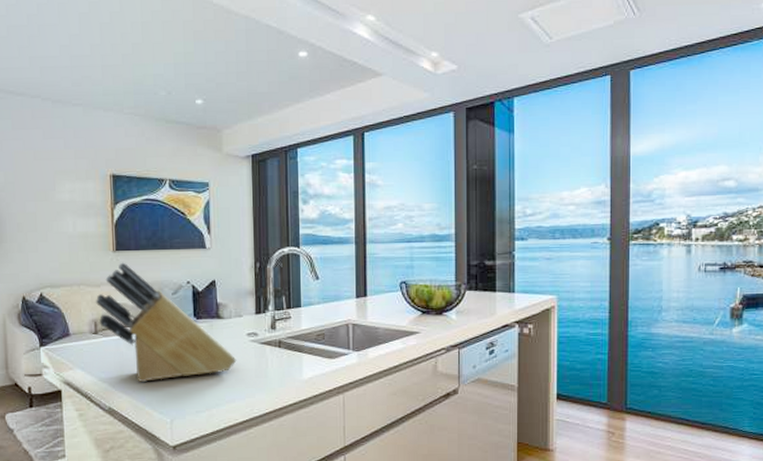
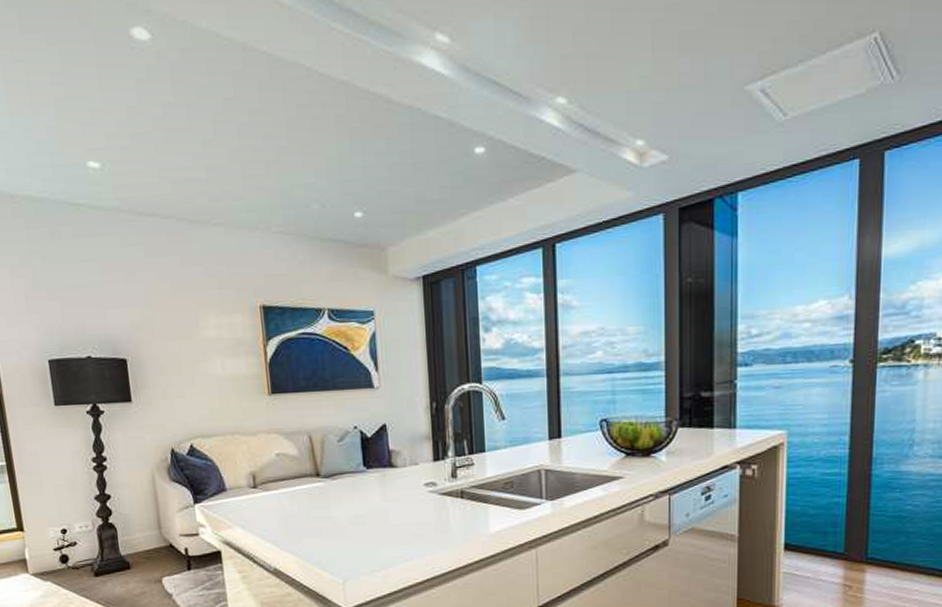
knife block: present [95,262,237,383] -> none [251,406,414,541]

